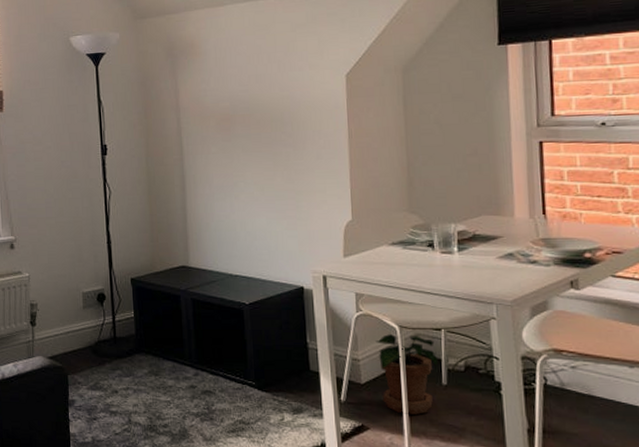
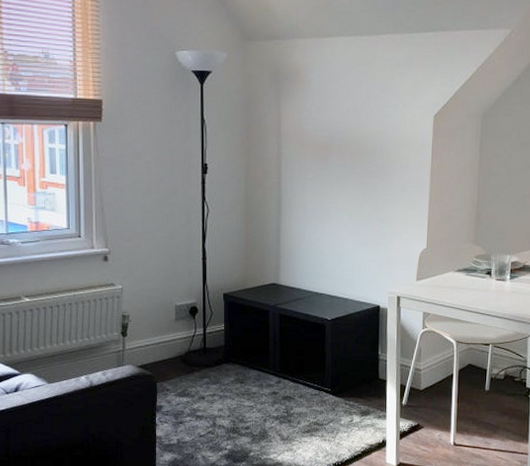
potted plant: present [375,334,437,415] -> none [436,348,484,415]

